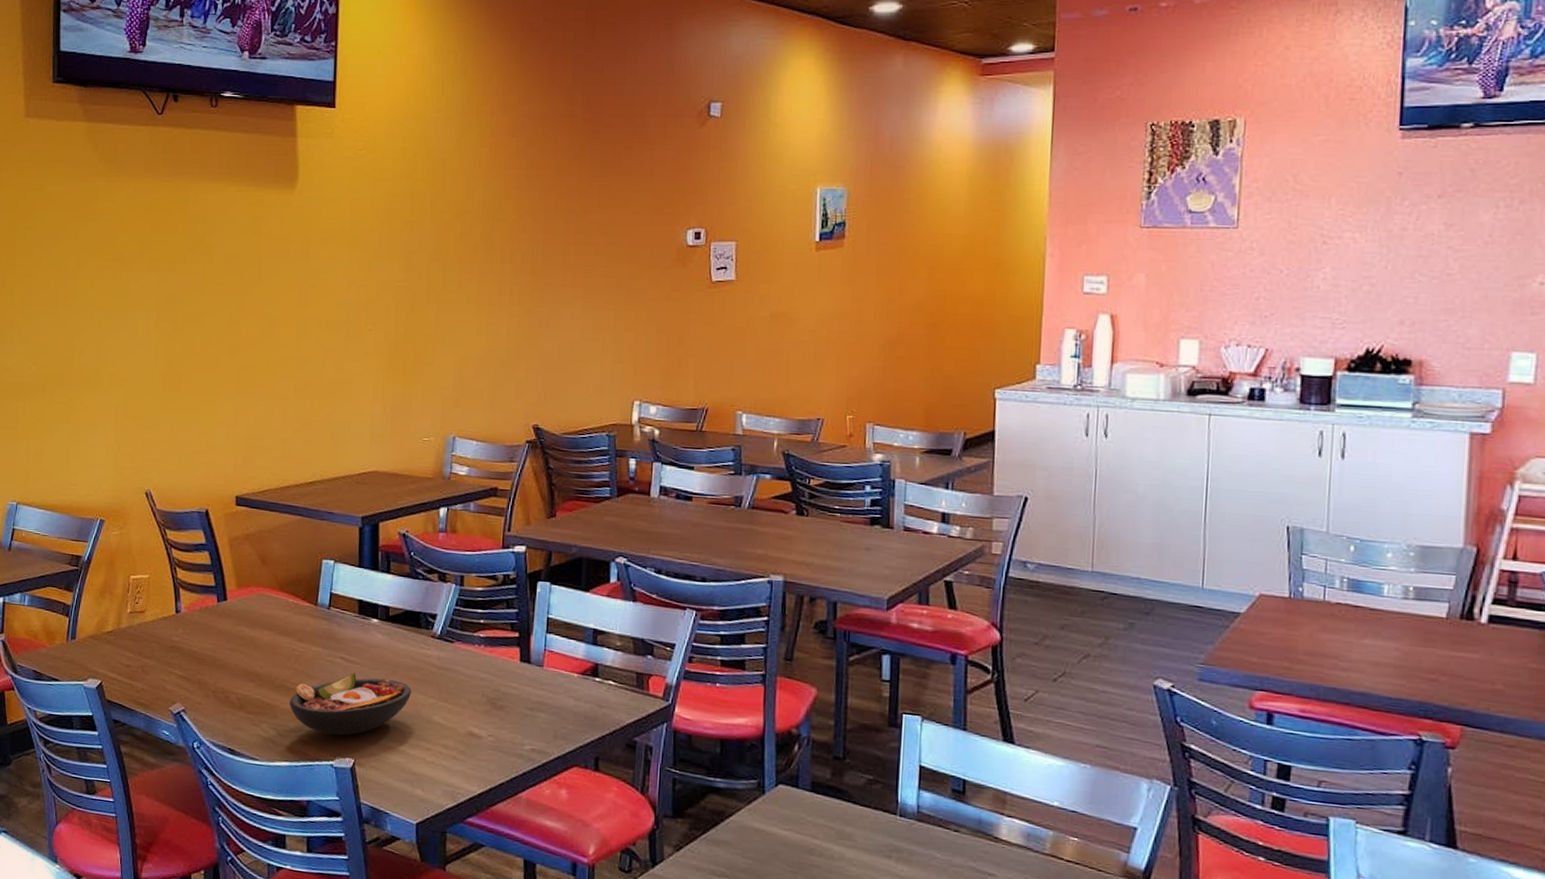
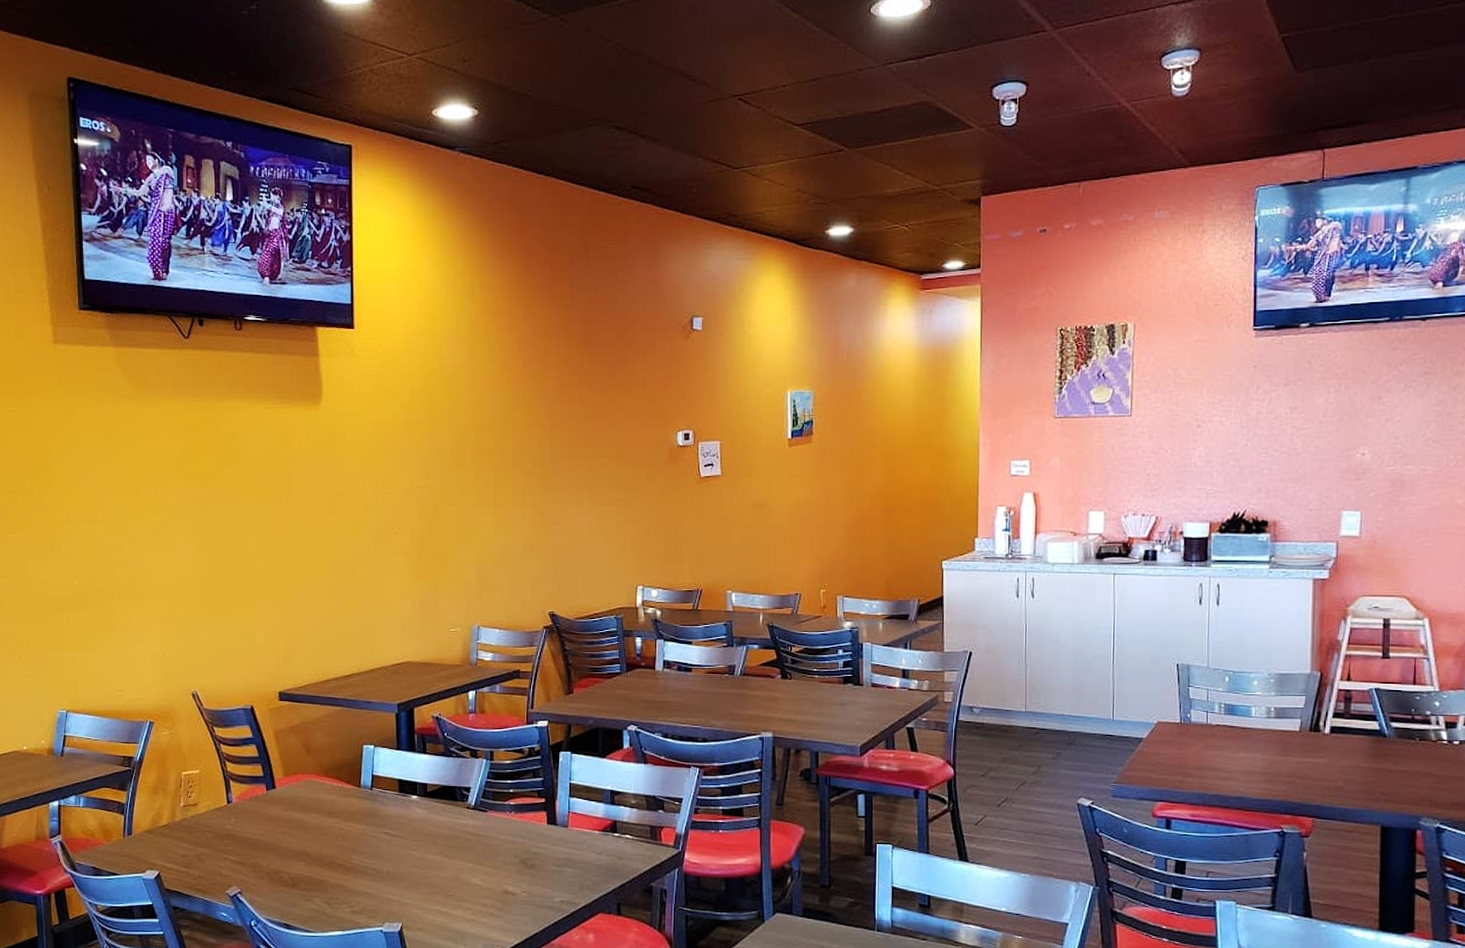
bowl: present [289,673,412,736] -> none [338,845,452,903]

